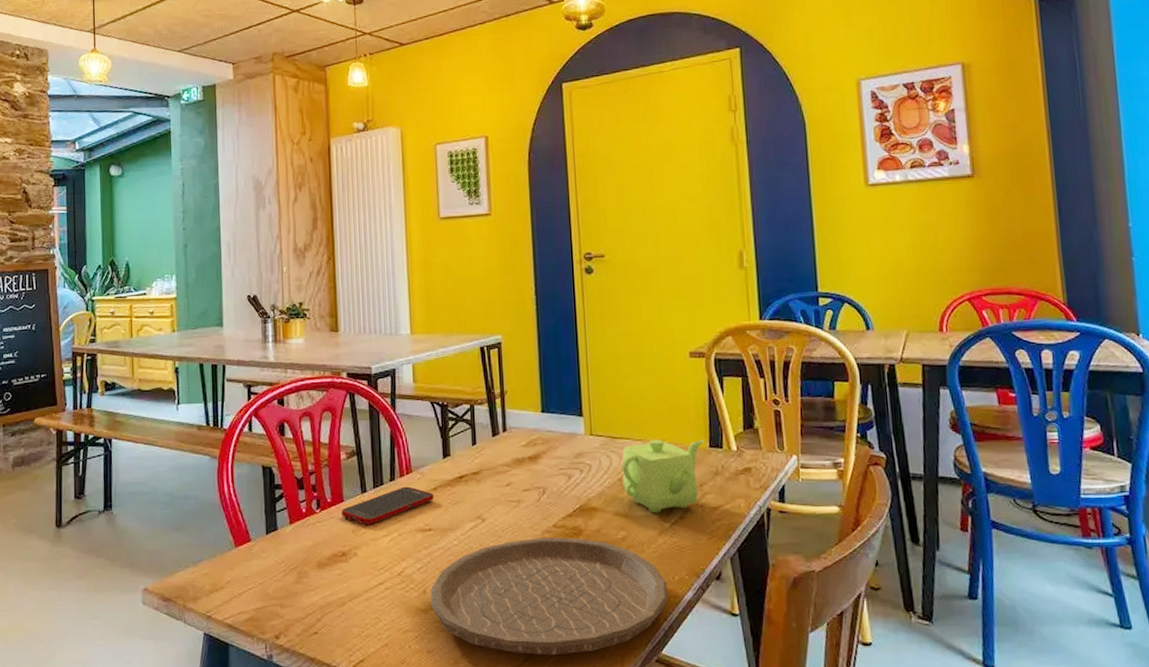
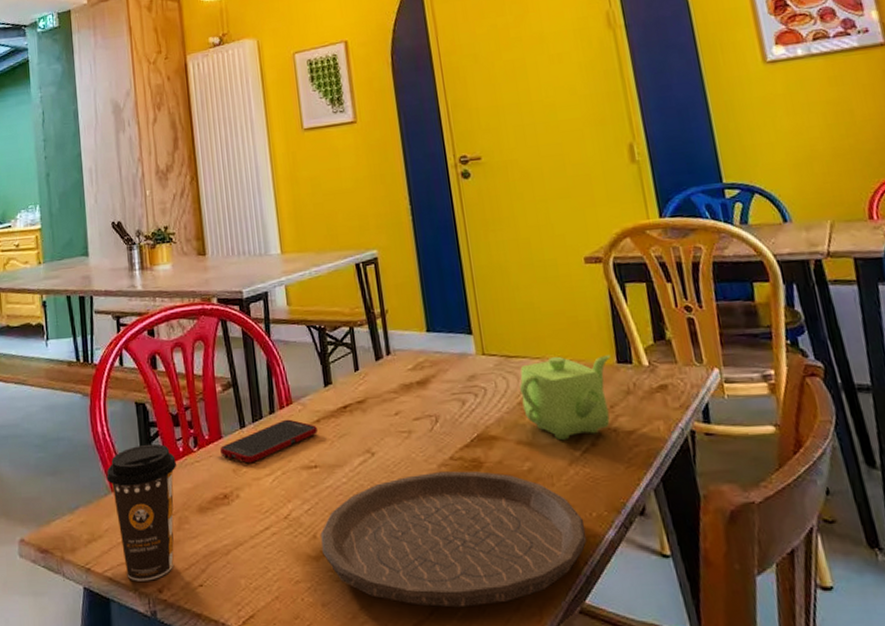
coffee cup: none [231,504,300,628] -> present [106,443,177,581]

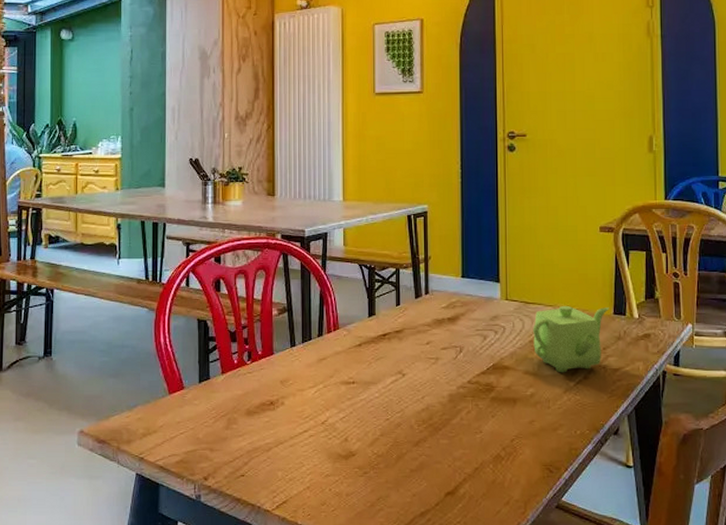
coffee cup: present [106,443,177,581] -> none [165,355,231,470]
cell phone: present [220,419,317,464] -> none [271,342,358,377]
plate: present [320,471,587,608] -> none [351,393,570,500]

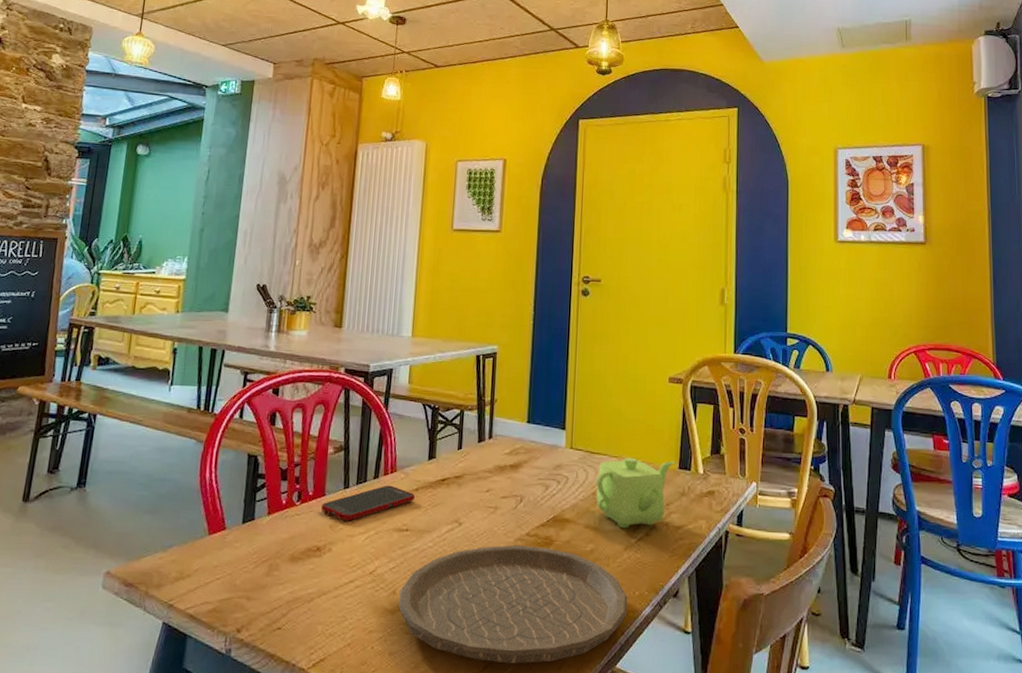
cell phone: none [271,342,358,377] -> present [321,485,415,521]
plate: none [351,393,570,500] -> present [398,545,628,664]

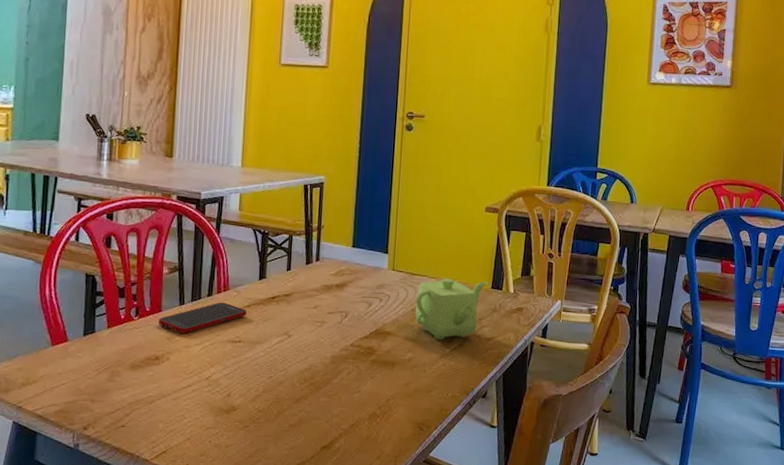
plate: present [398,545,628,664] -> none [233,354,442,454]

